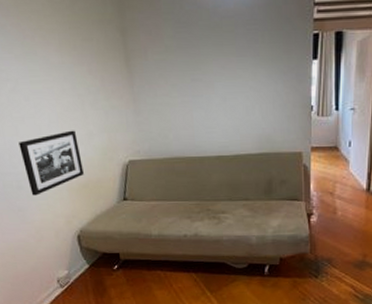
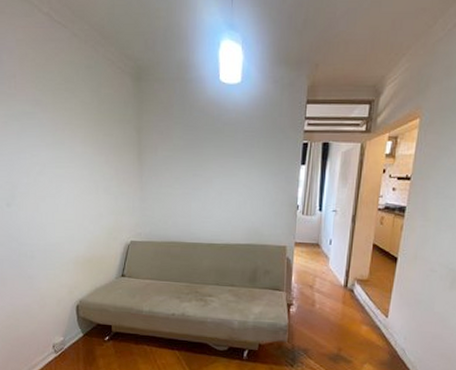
picture frame: present [18,130,84,196] -> none [38,210,90,266]

